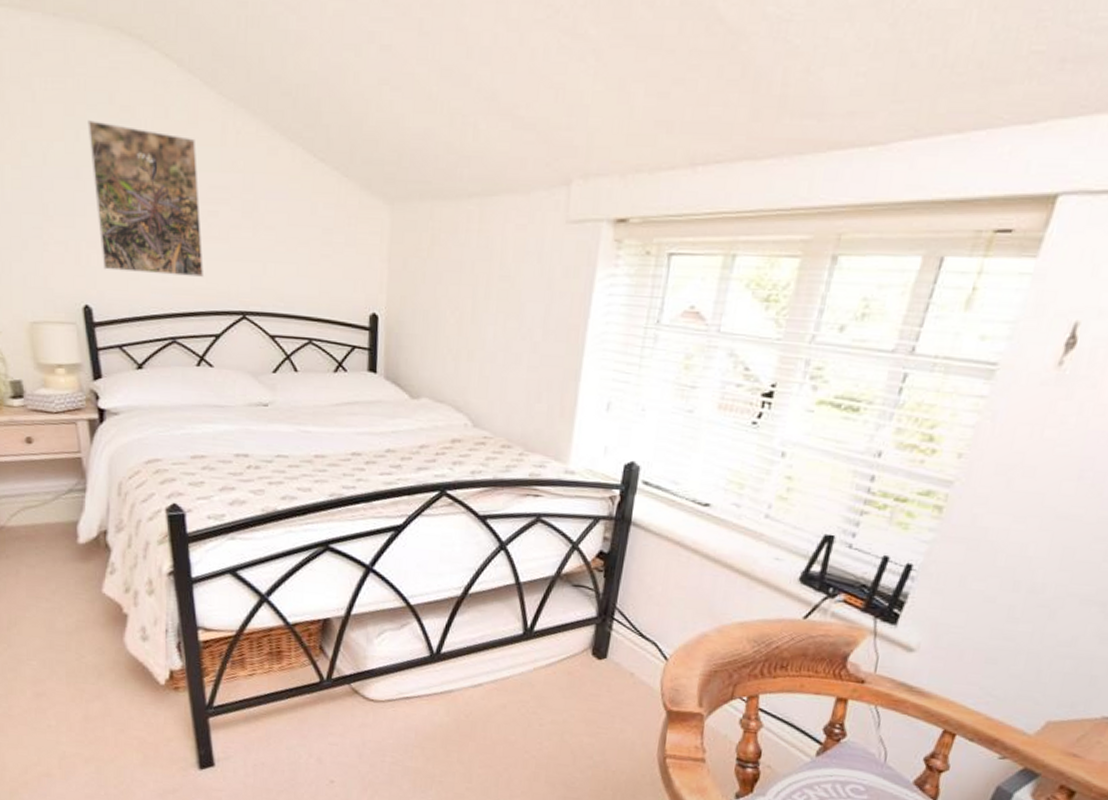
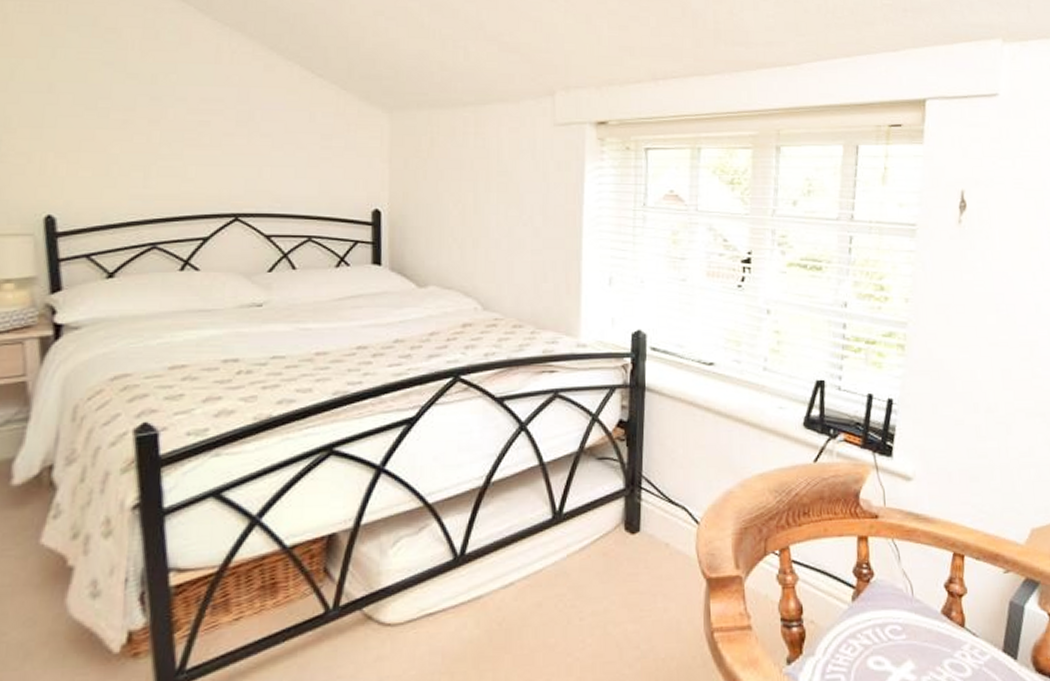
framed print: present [87,120,203,277] -> none [66,40,192,182]

